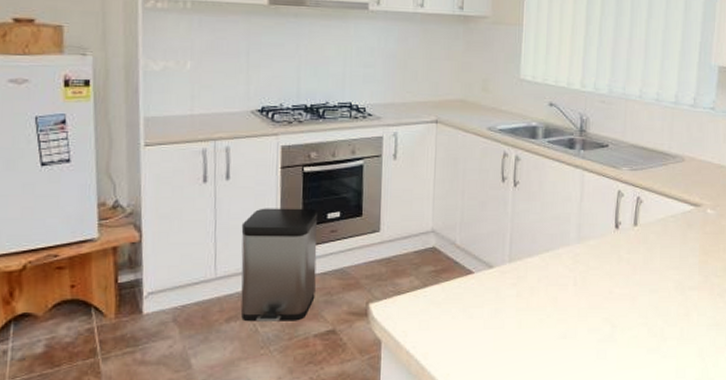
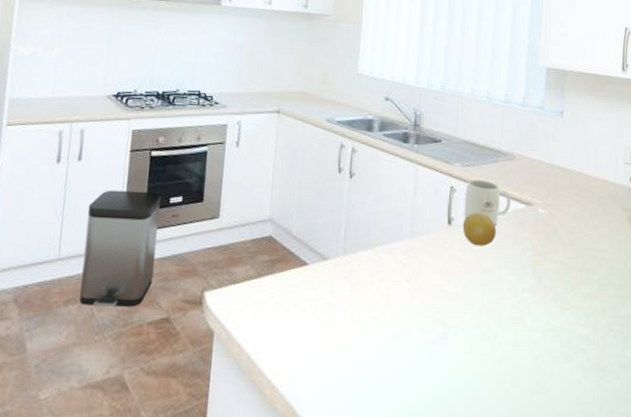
fruit: none [630,216,664,248] -> present [462,213,496,247]
mug: none [632,182,680,228] -> present [465,179,511,226]

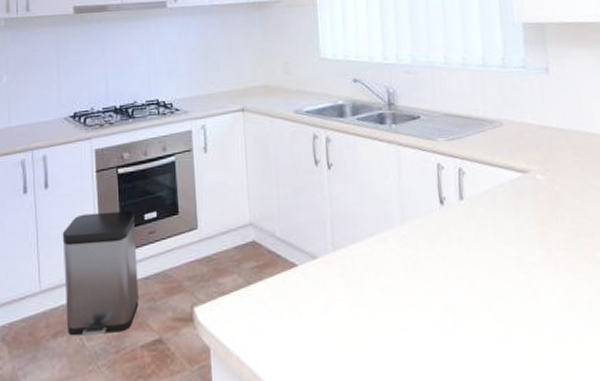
fruit: present [462,213,496,247] -> none [456,188,494,224]
mug: present [465,179,511,226] -> none [454,152,506,200]

